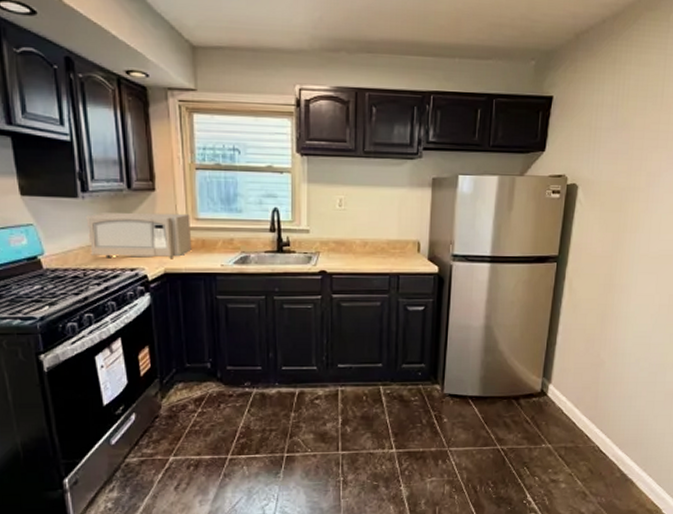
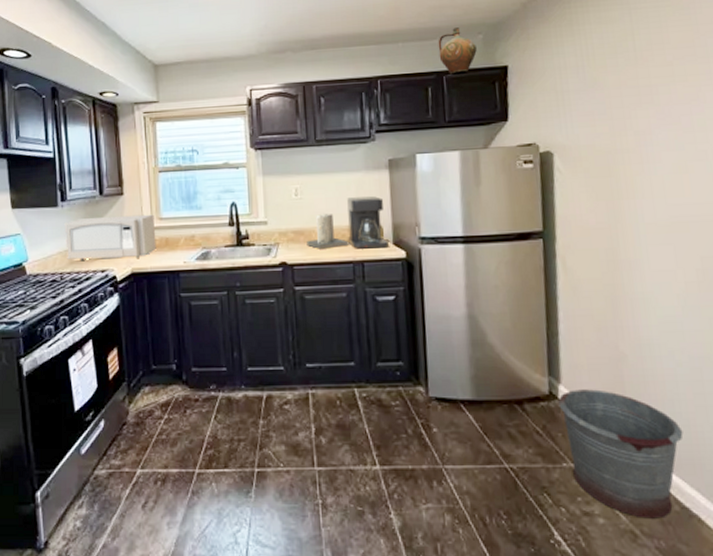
paper towel roll: none [347,225,387,260] -> present [306,212,349,249]
coffee maker: none [386,212,424,263] -> present [347,196,389,249]
ceramic jug: none [492,50,528,101] -> present [438,27,477,76]
bucket: none [546,388,634,483] -> present [558,389,684,519]

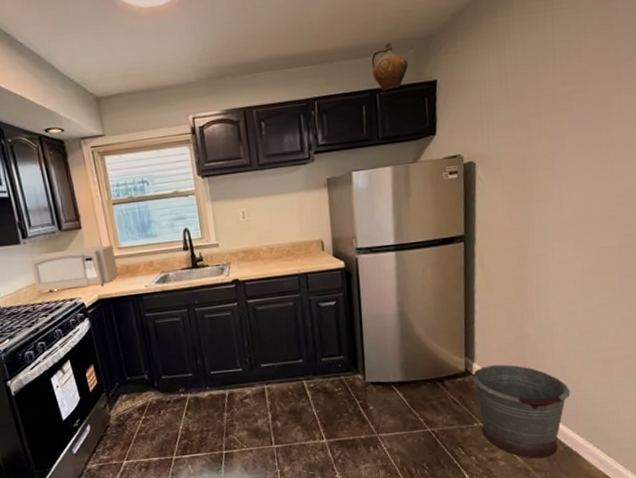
paper towel roll: present [306,212,349,249] -> none [255,232,294,266]
coffee maker: present [347,196,389,249] -> none [290,214,329,263]

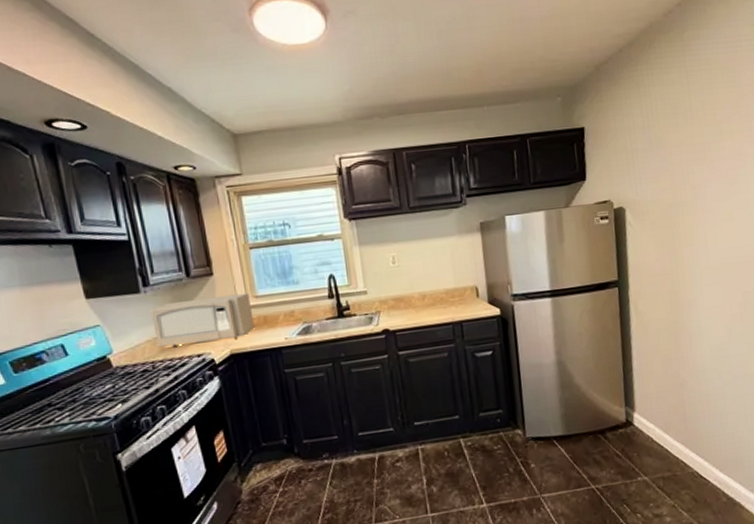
ceramic jug: present [371,43,408,93] -> none [520,90,556,139]
bucket: present [472,364,571,459] -> none [633,412,729,512]

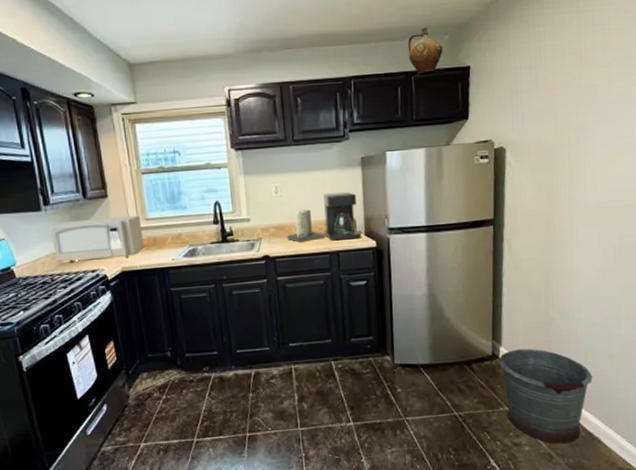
paper towel roll: none [407,278,447,314] -> present [287,208,325,242]
coffee maker: none [443,259,484,311] -> present [323,192,361,241]
ceramic jug: none [520,90,556,139] -> present [407,28,443,76]
bucket: none [633,412,729,512] -> present [499,348,593,444]

